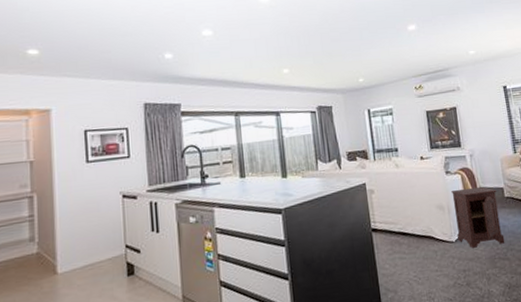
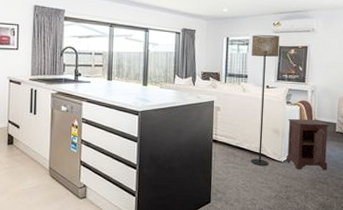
floor lamp: none [395,100,440,251] -> present [251,35,280,166]

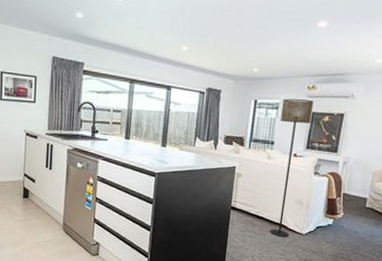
nightstand: present [286,119,329,170] -> none [308,191,359,247]

